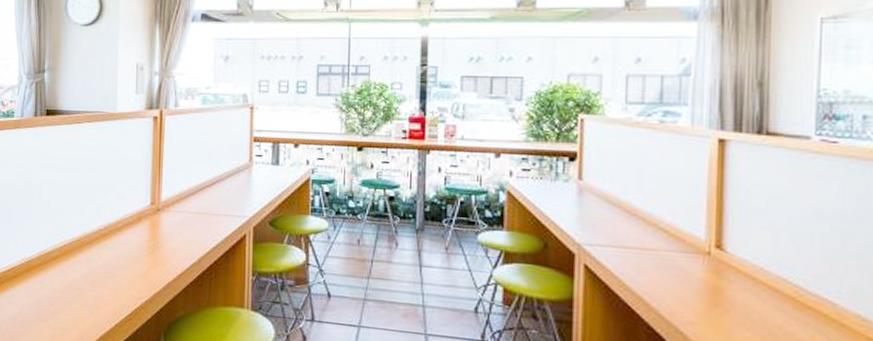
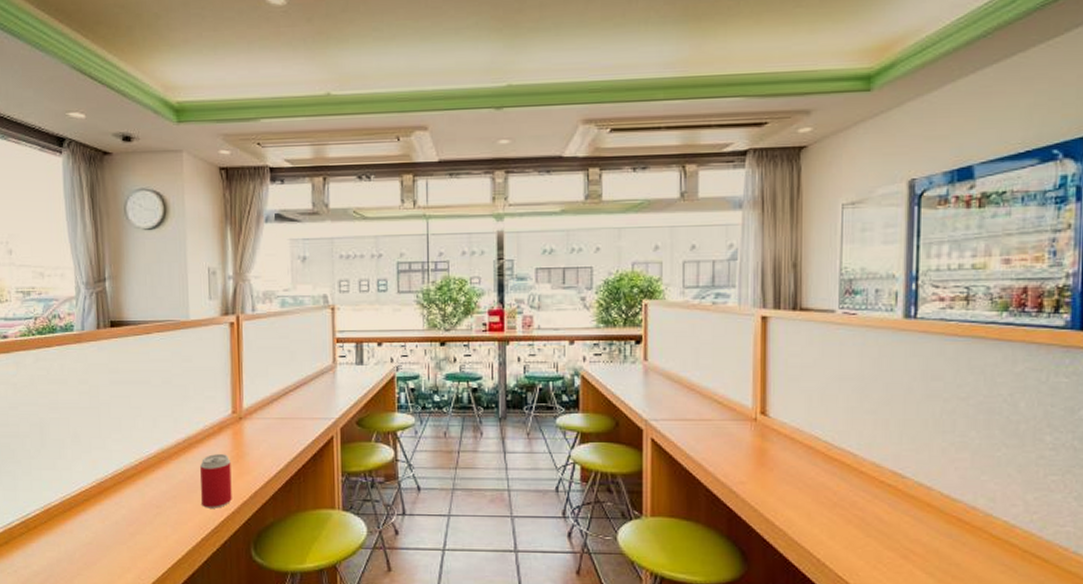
beverage can: none [118,243,147,296] -> present [200,454,232,508]

